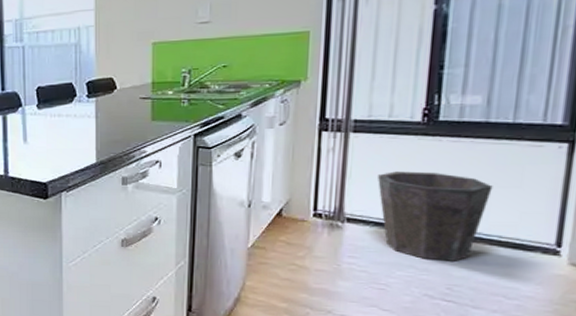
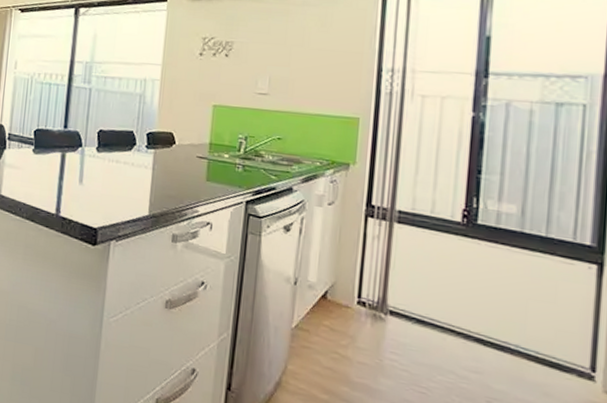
waste bin: present [378,171,493,261] -> none [420,268,529,373]

